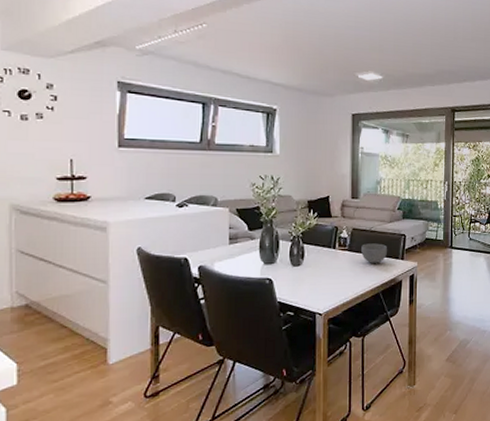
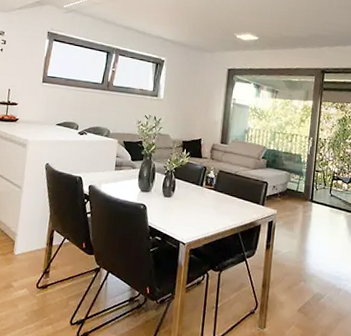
bowl: present [361,243,387,263] -> none [225,186,249,205]

